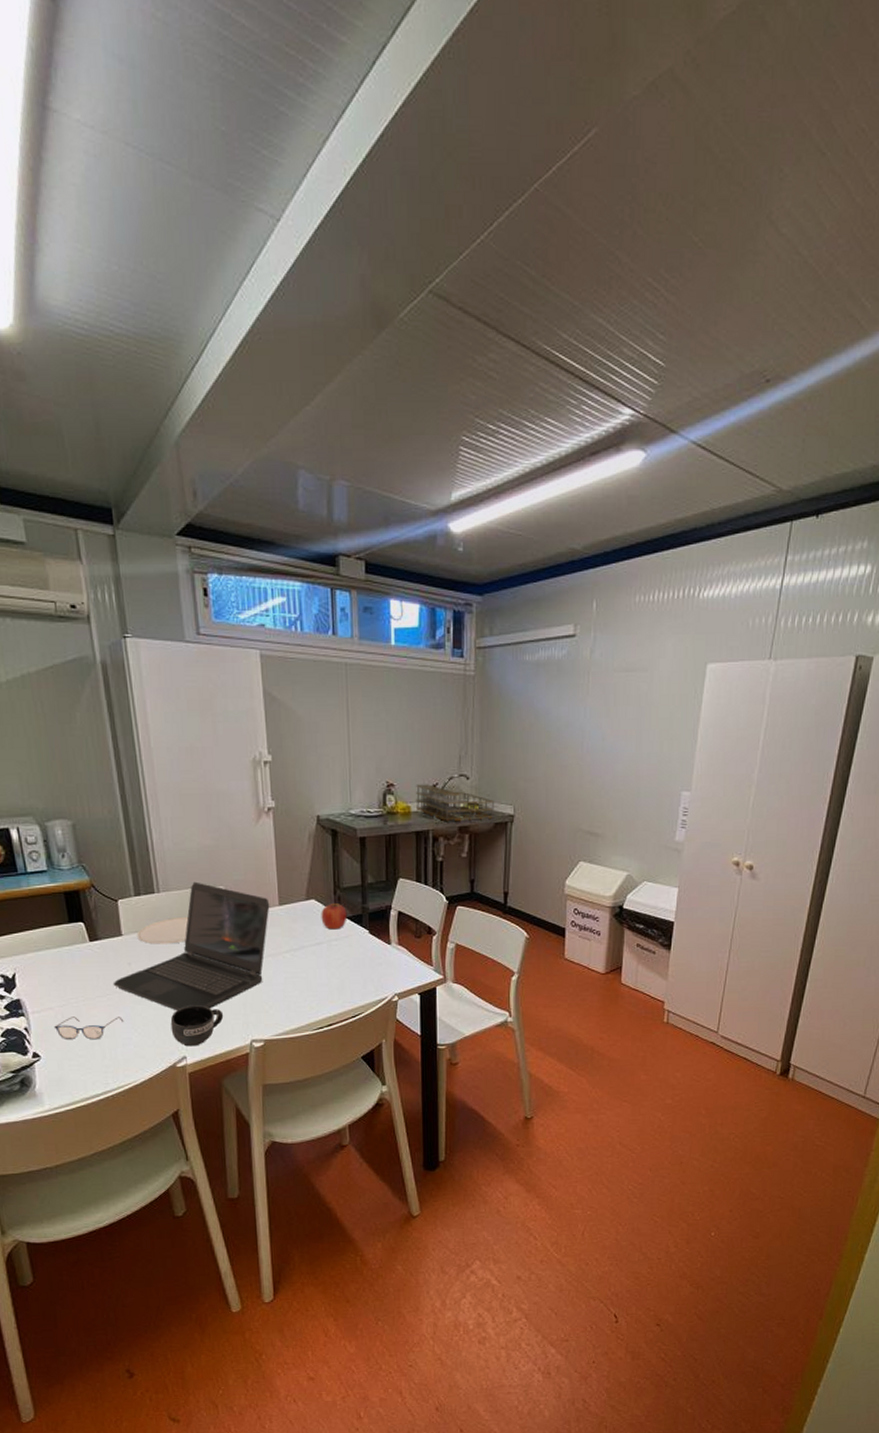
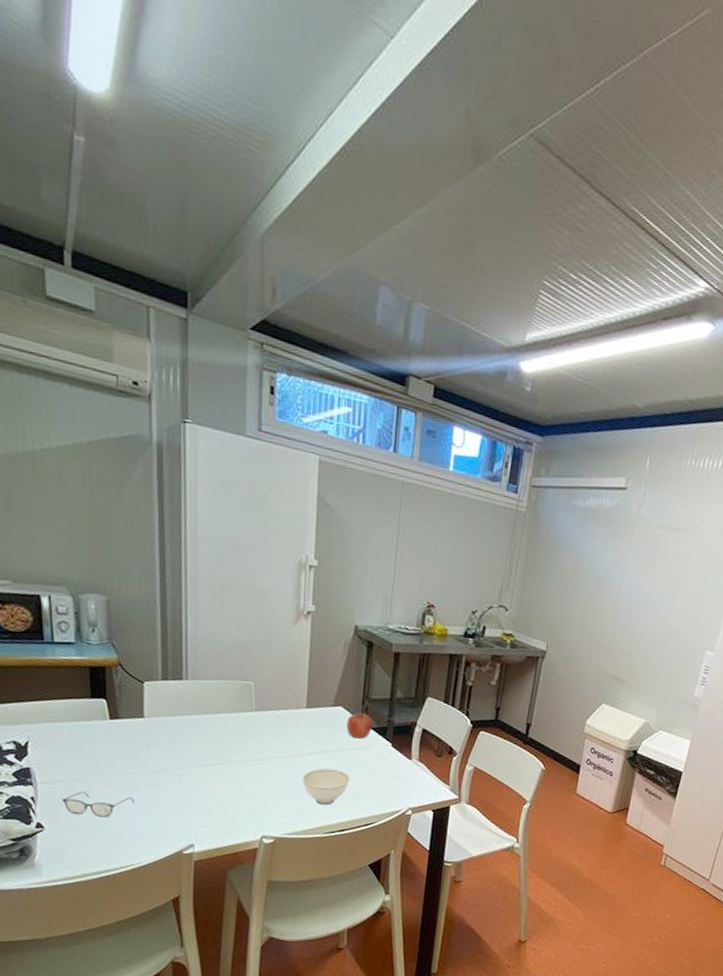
laptop computer: present [113,881,270,1011] -> none [128,673,298,800]
plate: present [137,916,189,944] -> none [159,706,214,732]
mug: present [170,1004,224,1047] -> none [182,794,237,836]
bowl: none [284,964,332,1002] -> present [302,768,350,806]
dish rack: present [415,784,494,822] -> none [453,609,529,653]

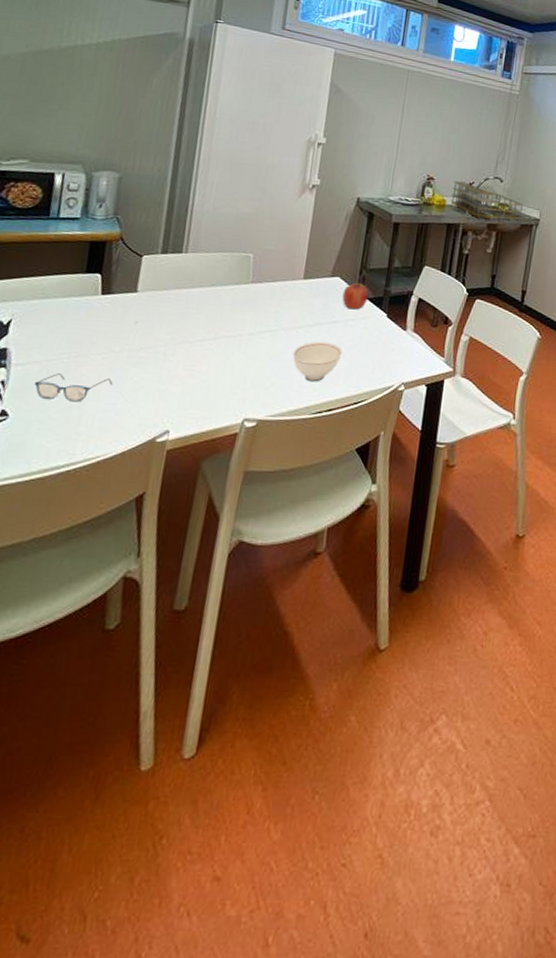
dish rack: none [453,609,529,653] -> present [451,181,523,221]

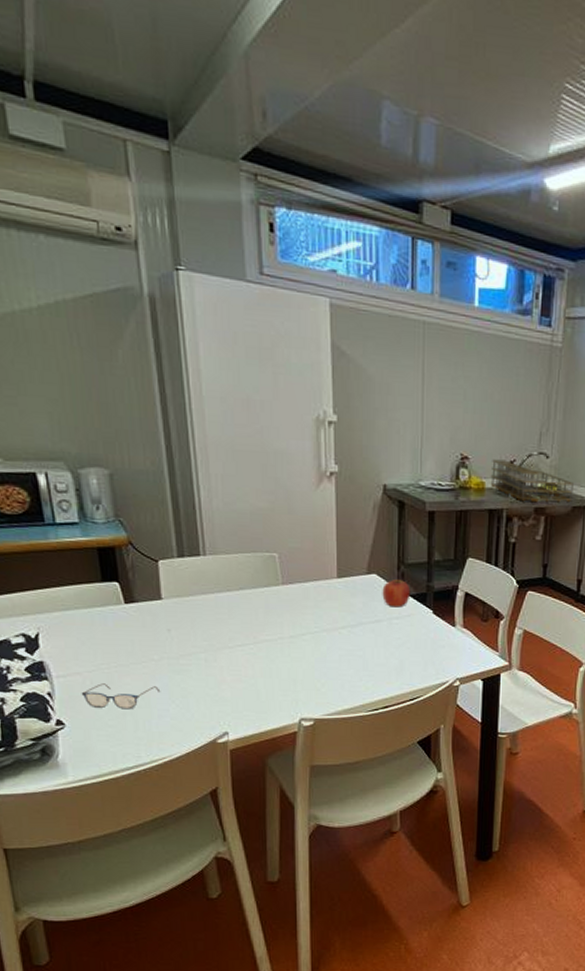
bowl: present [292,341,343,382] -> none [339,642,391,681]

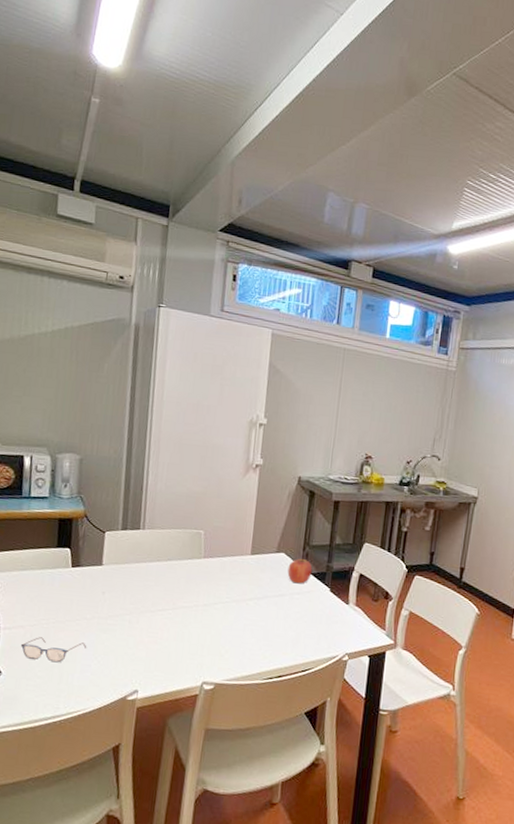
dish rack: present [490,459,573,503] -> none [389,459,461,499]

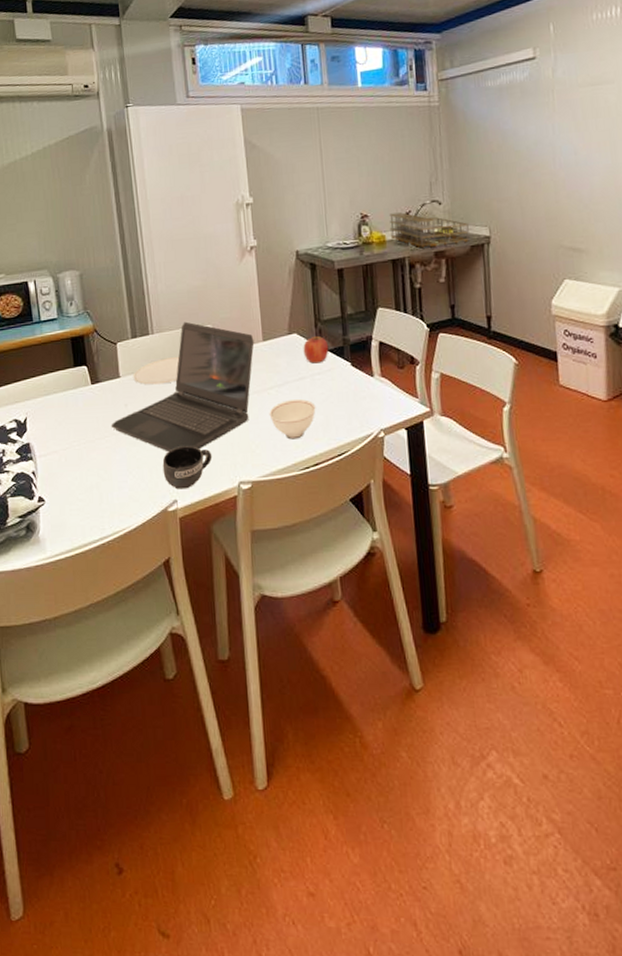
glasses: present [20,637,86,663] -> none [57,459,119,483]
laptop computer: none [84,523,243,645] -> present [111,321,254,452]
plate: none [115,554,167,579] -> present [133,356,180,385]
mug: none [128,640,181,682] -> present [162,445,213,490]
bowl: none [243,613,290,651] -> present [269,399,316,440]
dish rack: none [389,459,461,499] -> present [389,212,470,248]

